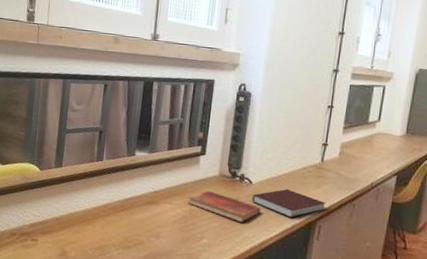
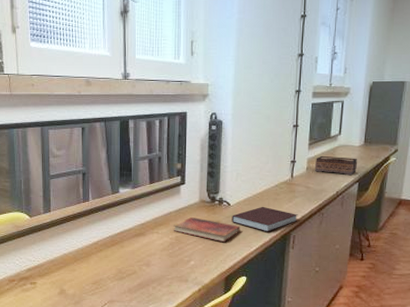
tissue box: none [348,141,397,167] -> present [314,155,357,176]

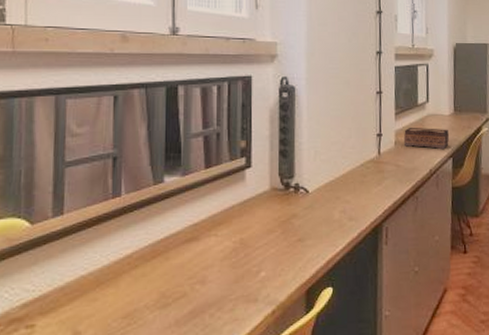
diary: present [173,216,240,243] -> none [237,210,322,243]
notebook: present [232,206,298,232] -> none [311,191,390,226]

